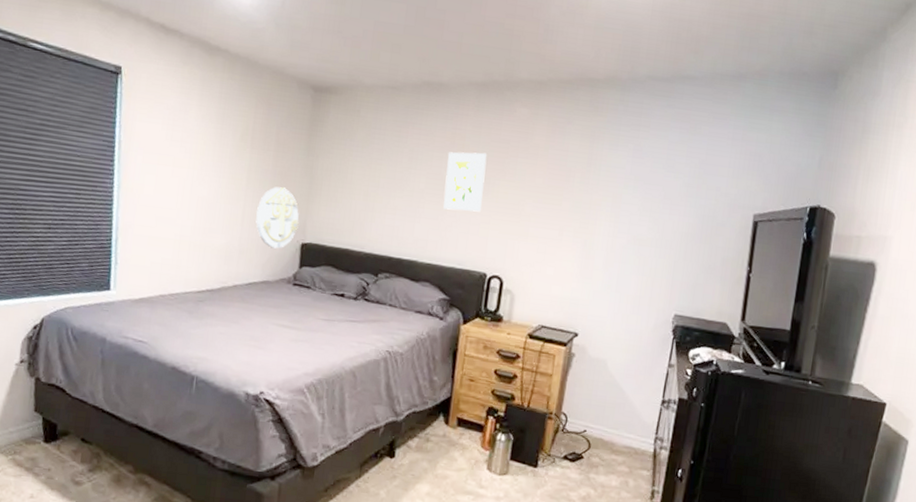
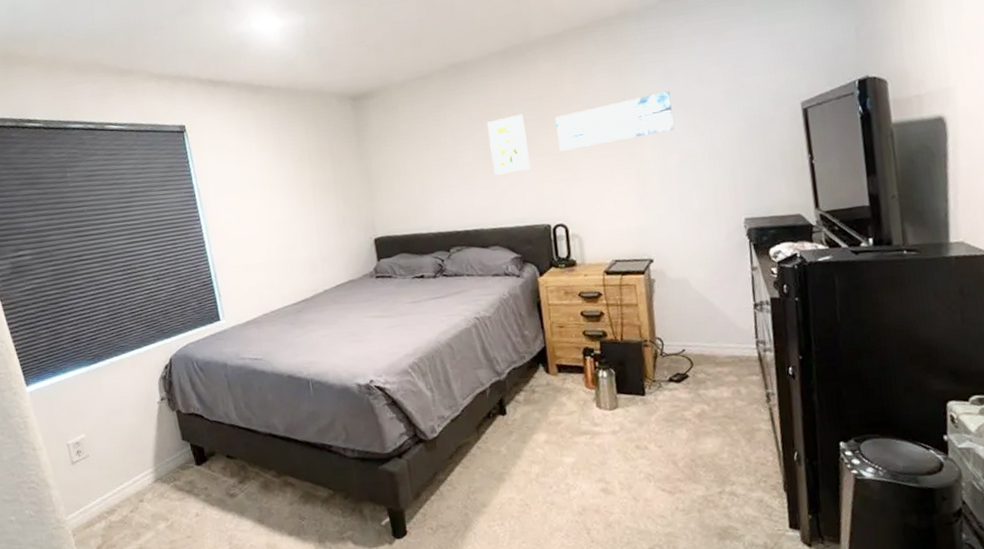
wall decoration: present [256,186,300,249] -> none [328,193,369,250]
wall art: none [514,165,635,210] -> present [555,91,674,151]

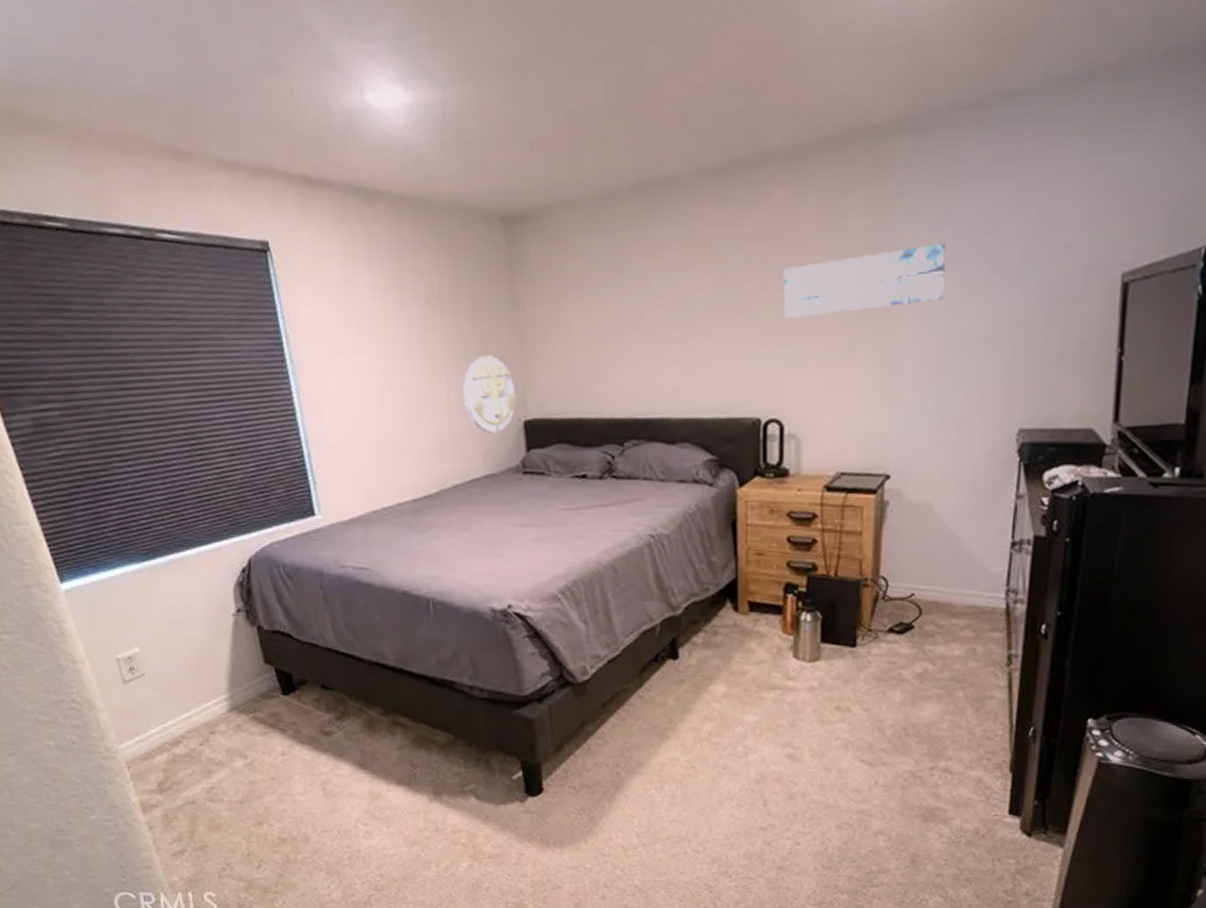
wall decoration: none [328,193,369,250] -> present [463,355,518,434]
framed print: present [486,113,530,175] -> none [688,260,742,345]

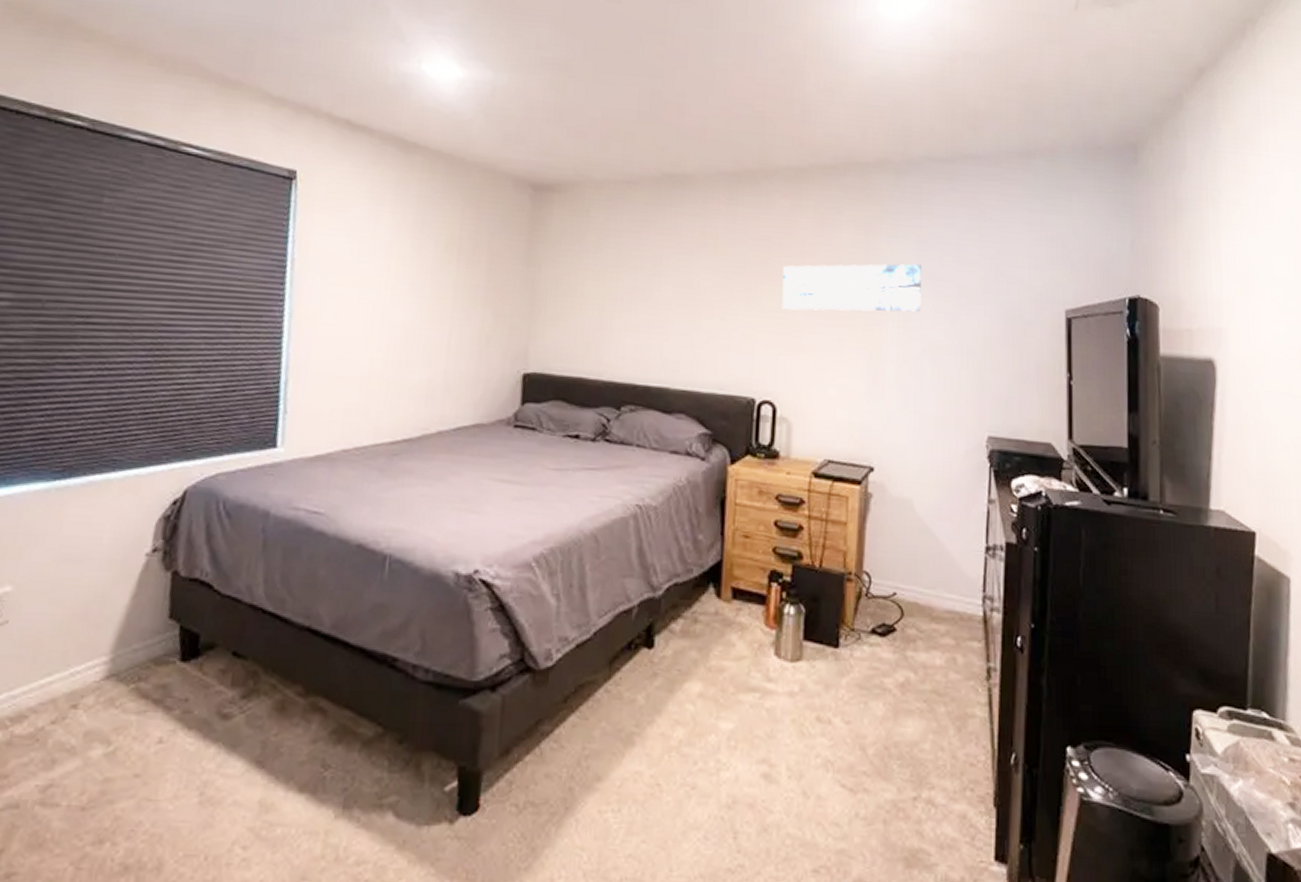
wall decoration: present [463,355,518,434] -> none [465,305,520,382]

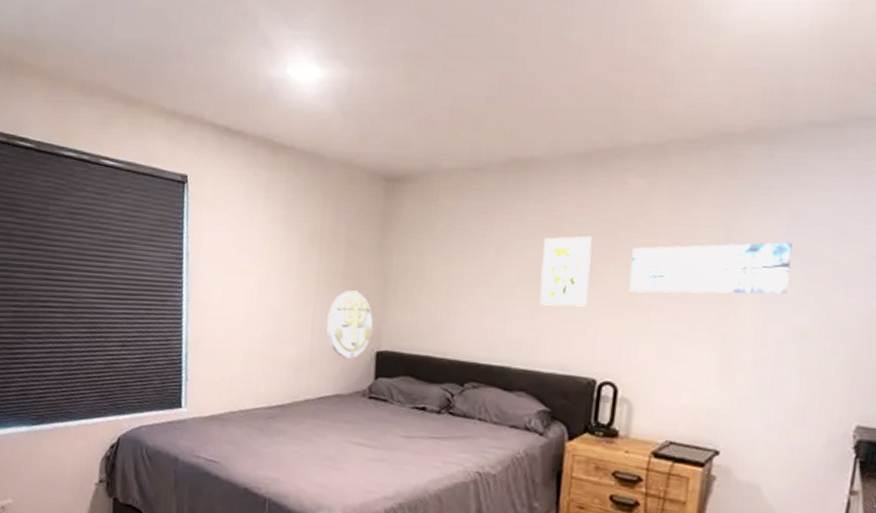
wall decoration: none [465,305,520,382] -> present [326,290,374,359]
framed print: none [696,252,745,324] -> present [540,235,593,307]

